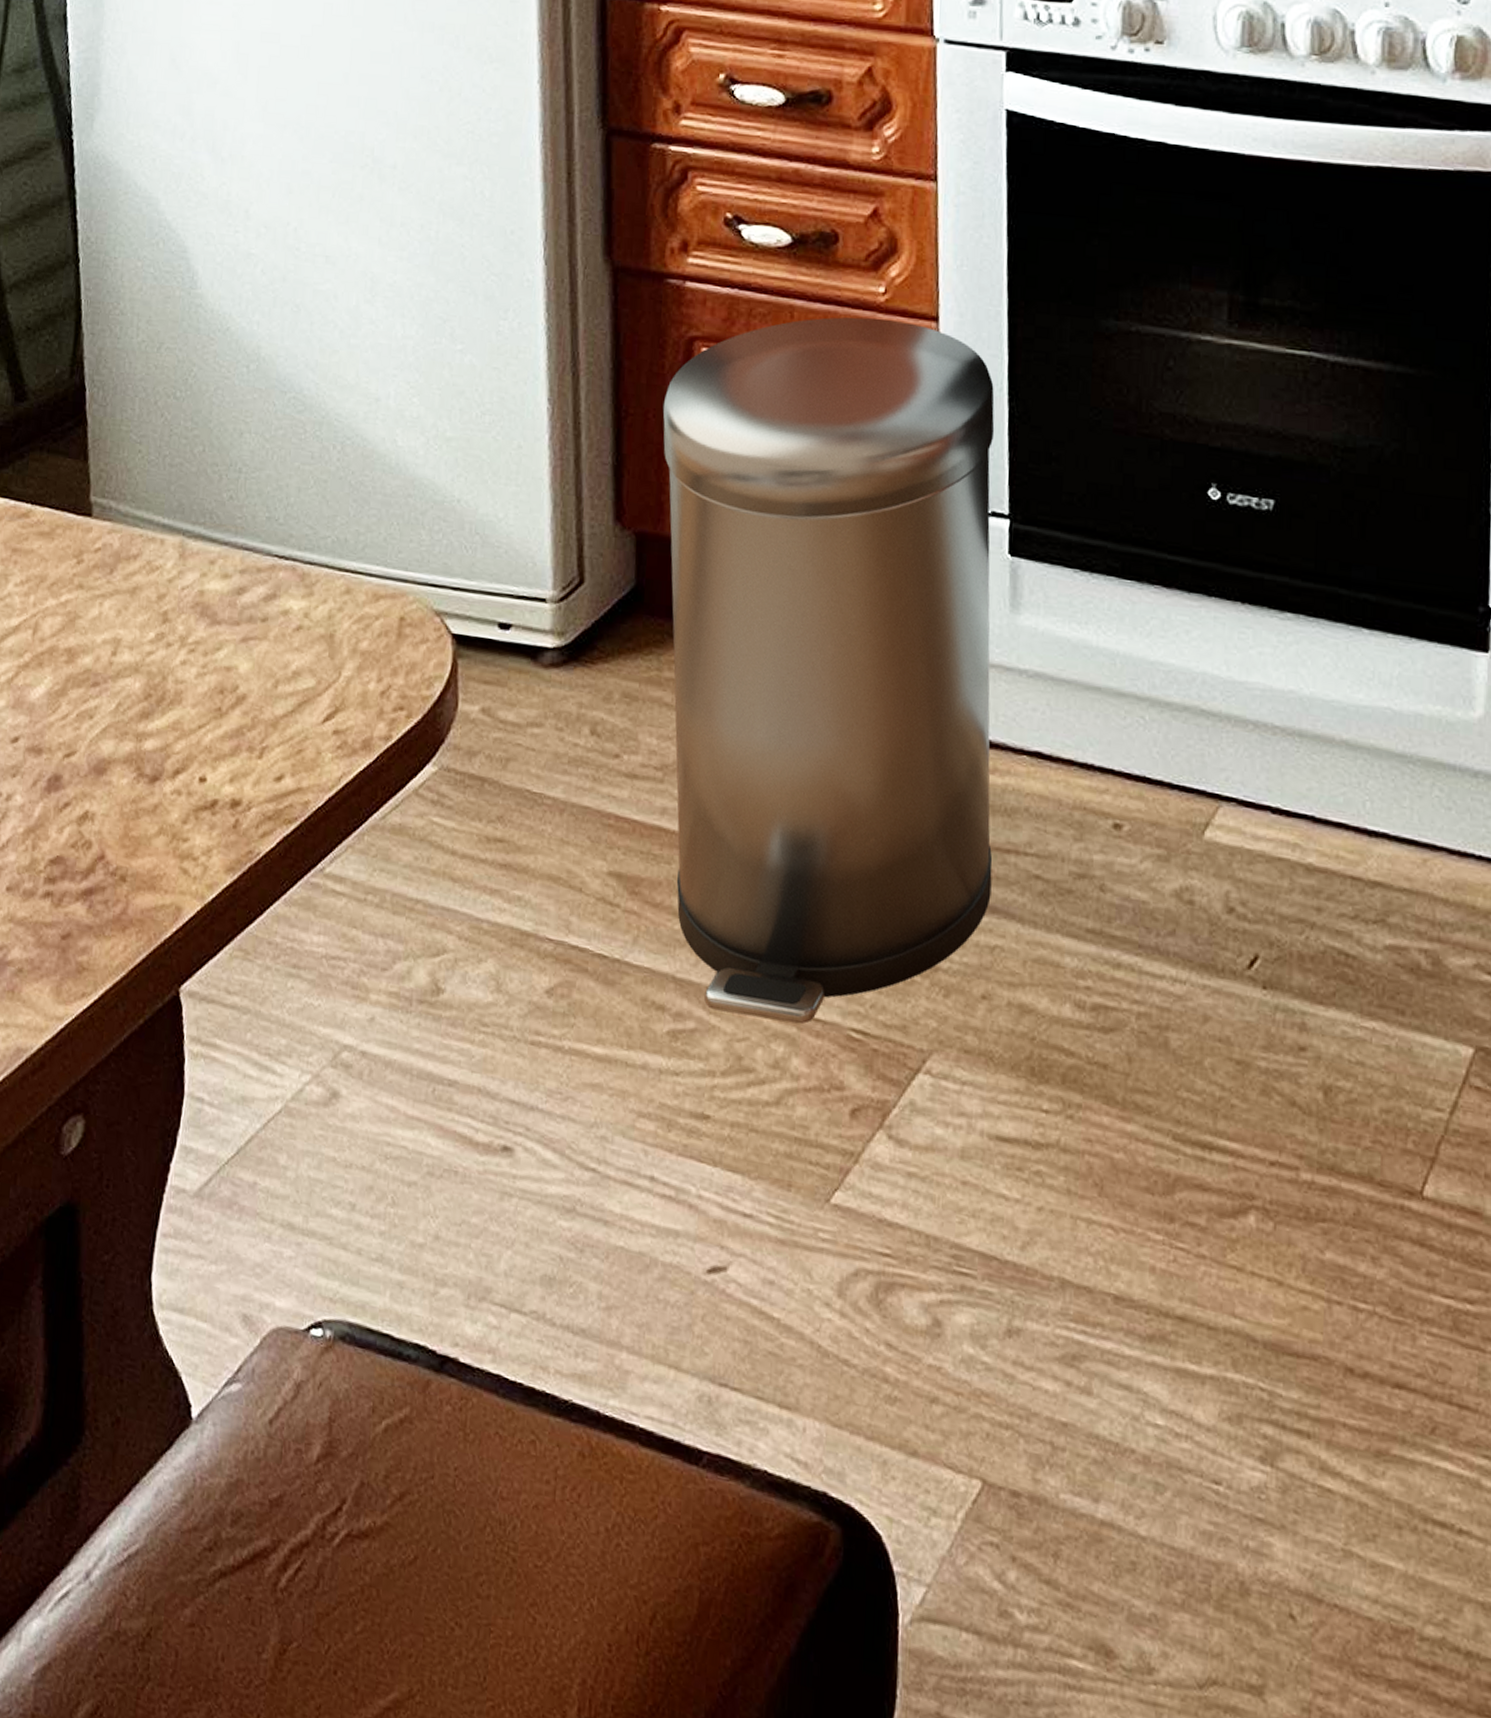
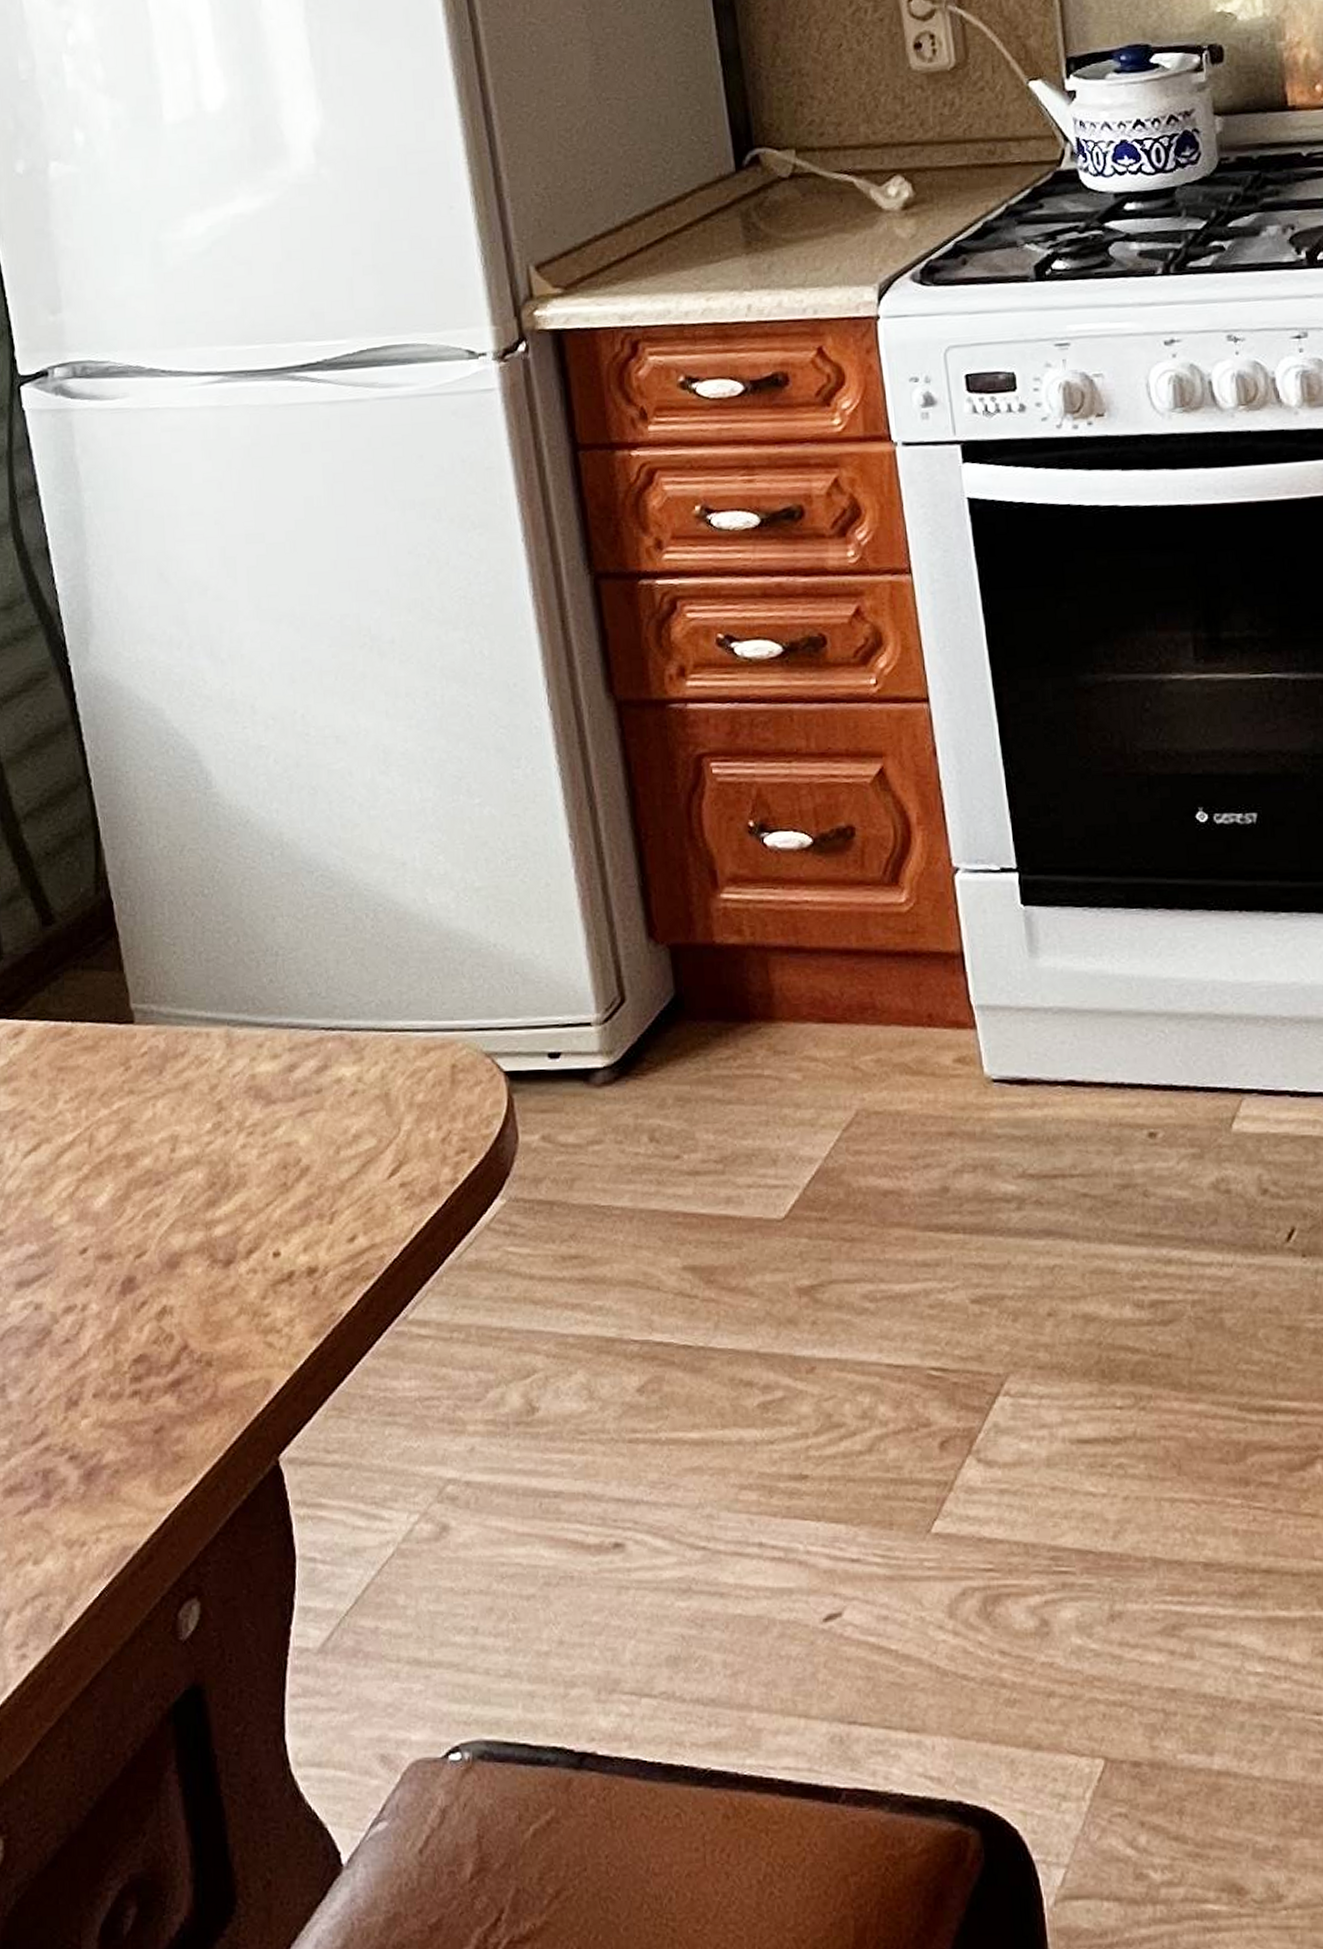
pedal bin: present [662,317,995,1025] -> none [680,707,1045,1376]

